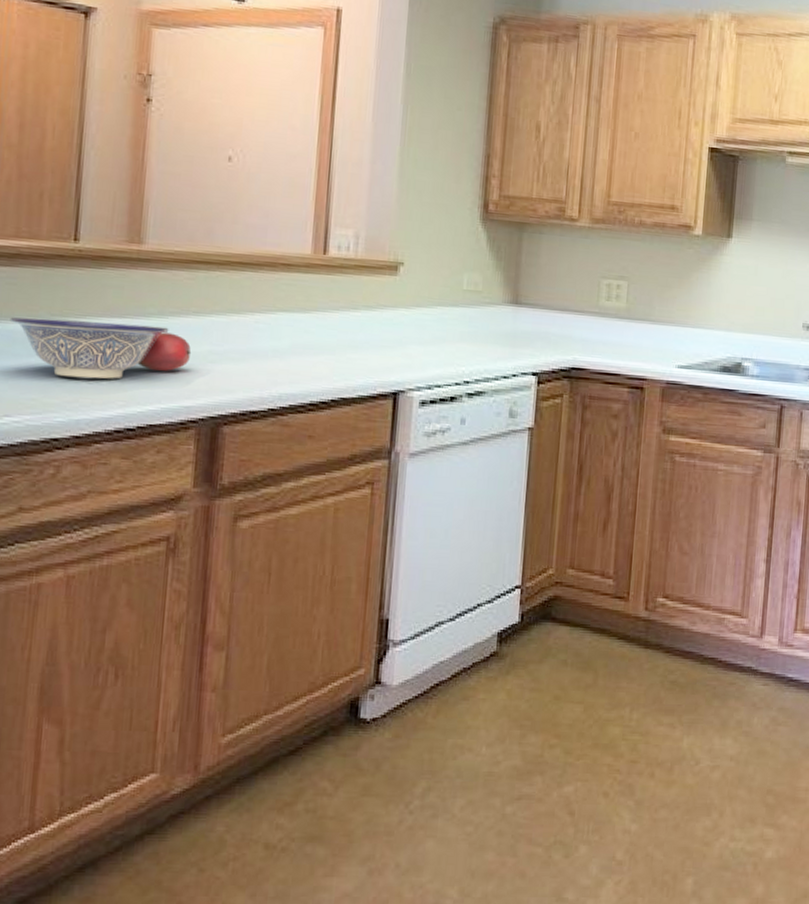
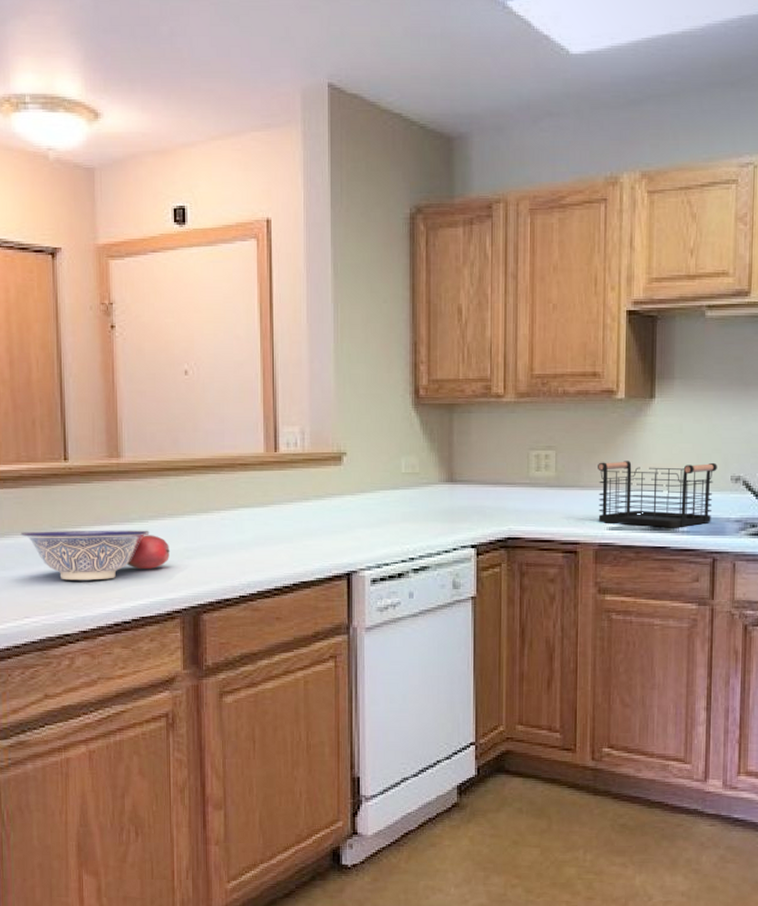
dish rack: none [667,297,790,372] -> present [598,461,717,528]

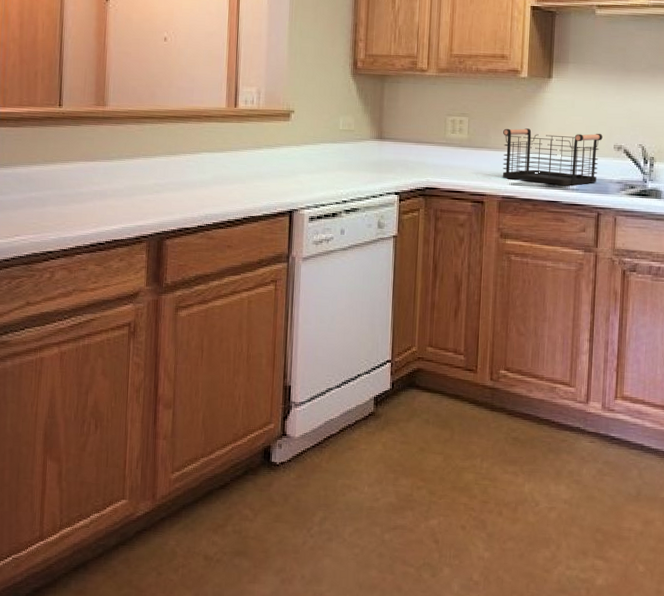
decorative bowl: present [20,530,150,580] -> none [17,163,126,207]
fruit: present [126,535,171,570] -> none [104,171,142,200]

